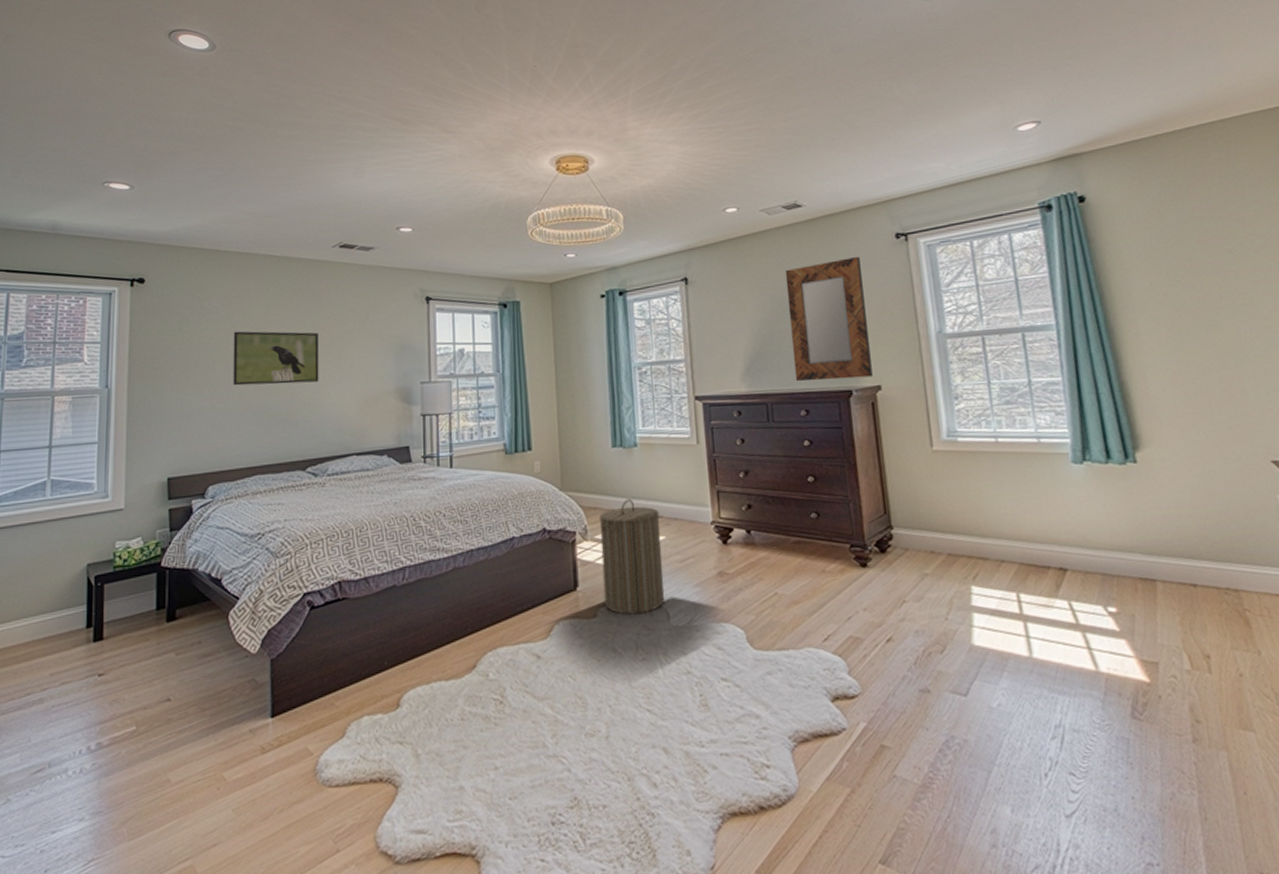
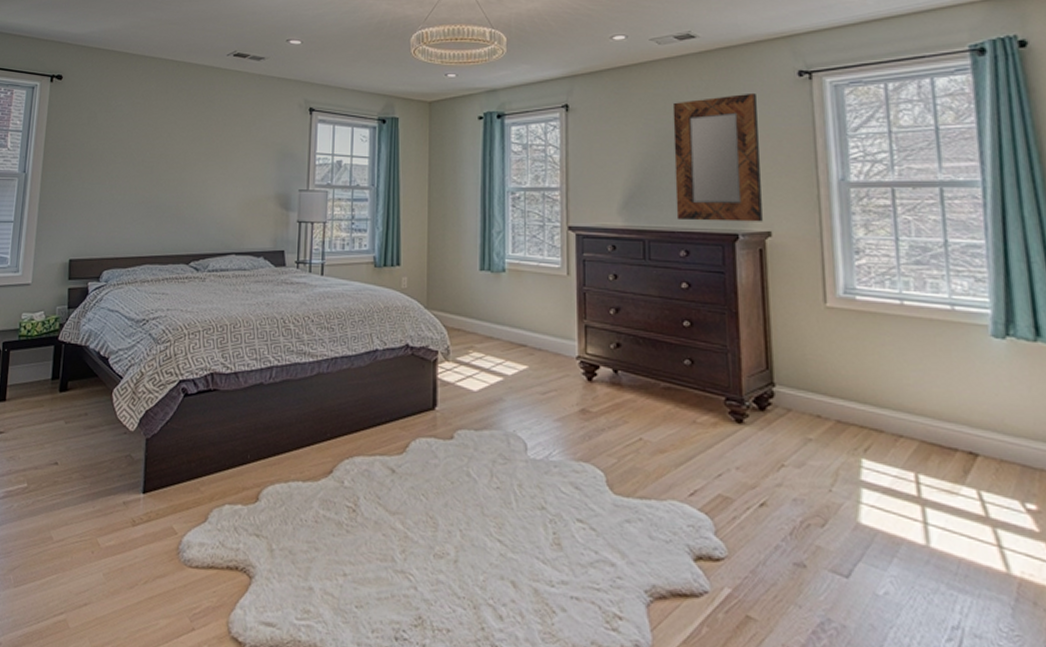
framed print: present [233,331,319,386] -> none [131,129,209,182]
laundry hamper: present [599,499,665,615] -> none [462,324,524,442]

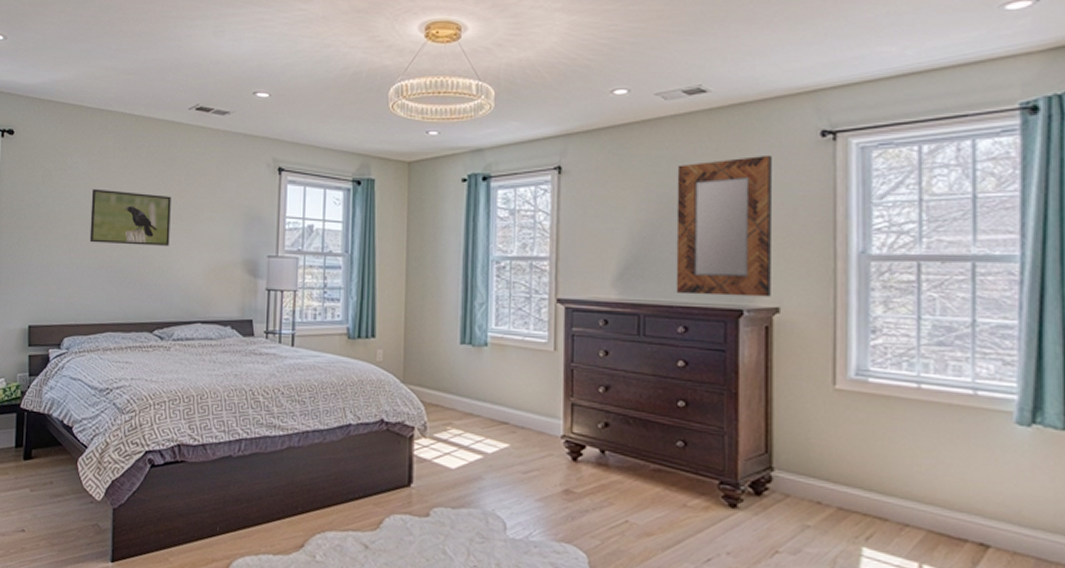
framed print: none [131,129,209,182] -> present [89,189,171,246]

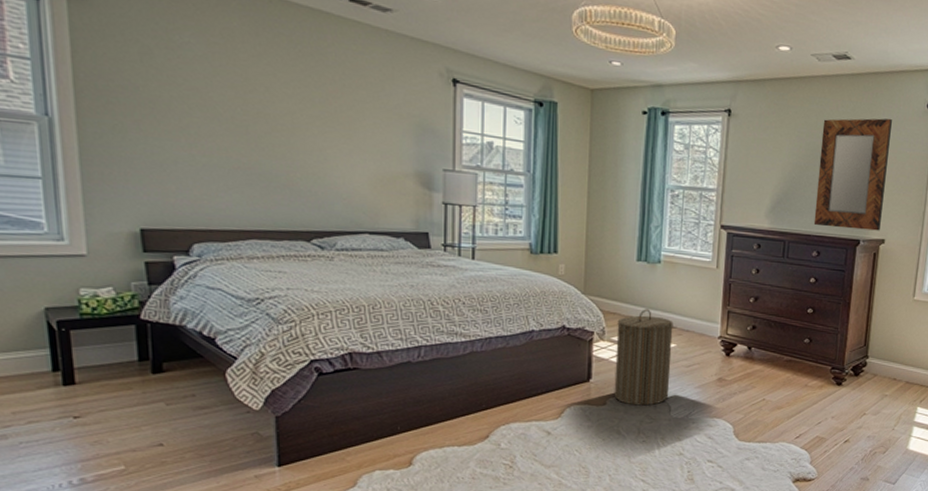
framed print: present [89,189,171,246] -> none [214,76,325,151]
laundry hamper: none [438,400,505,521] -> present [614,309,674,406]

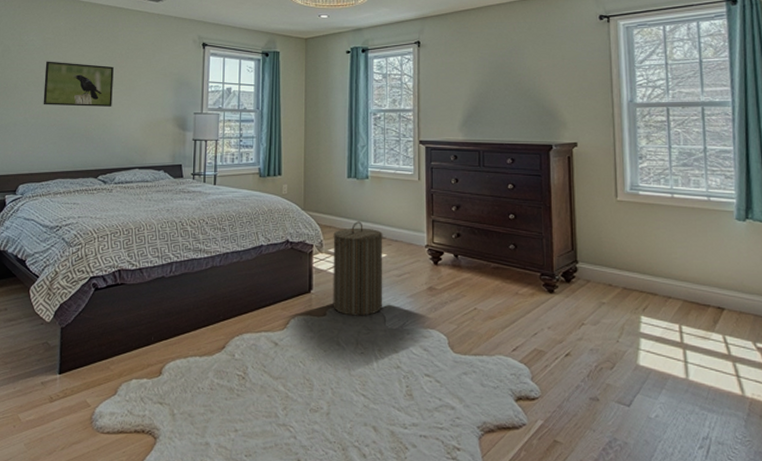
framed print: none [214,76,325,151] -> present [43,61,114,107]
home mirror: present [813,118,892,231] -> none [502,32,571,135]

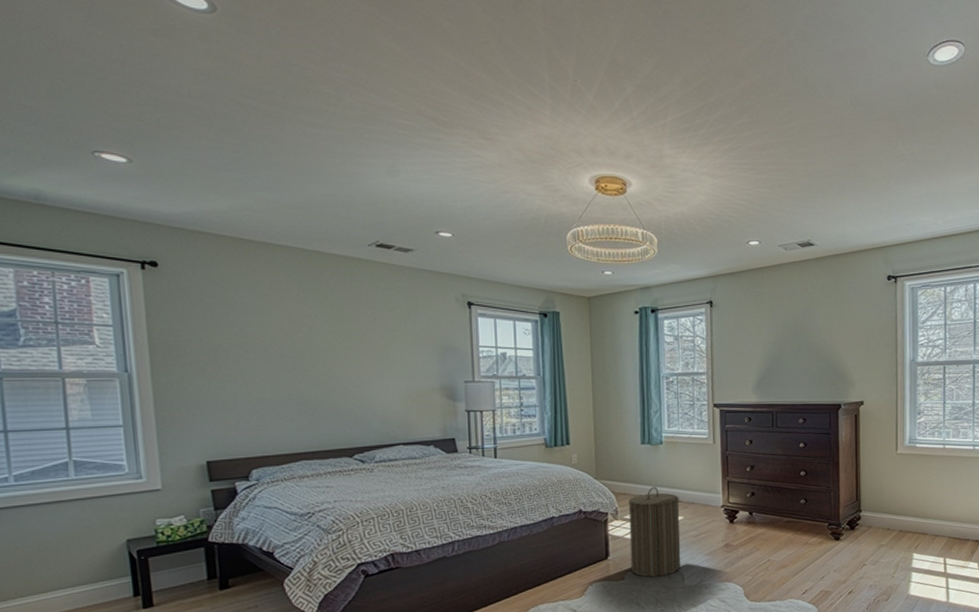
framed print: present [43,61,114,107] -> none [265,323,362,377]

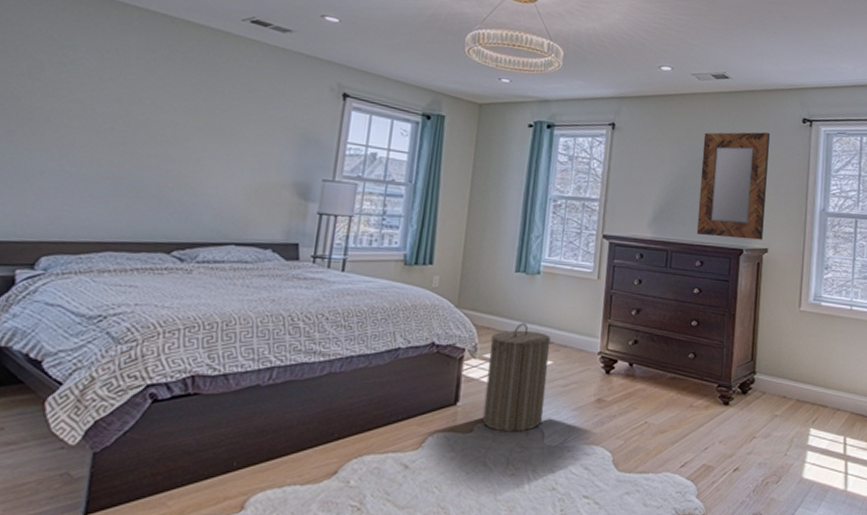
home mirror: none [795,293,858,396] -> present [696,132,770,240]

